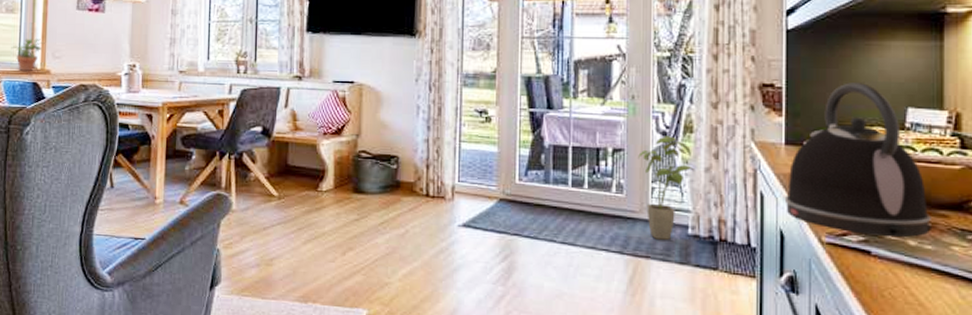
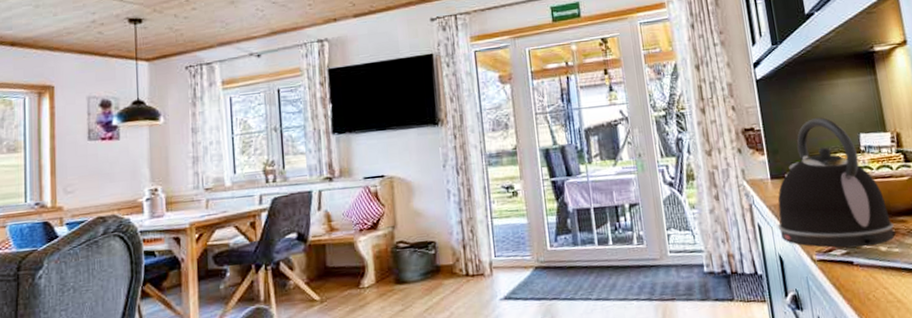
potted plant: present [11,37,45,71] -> none [15,174,55,212]
house plant: present [638,136,695,240] -> none [652,185,702,282]

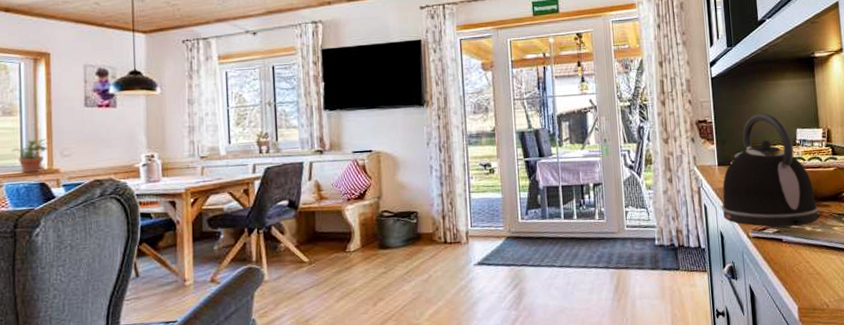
potted plant: none [15,174,55,212] -> present [11,138,51,173]

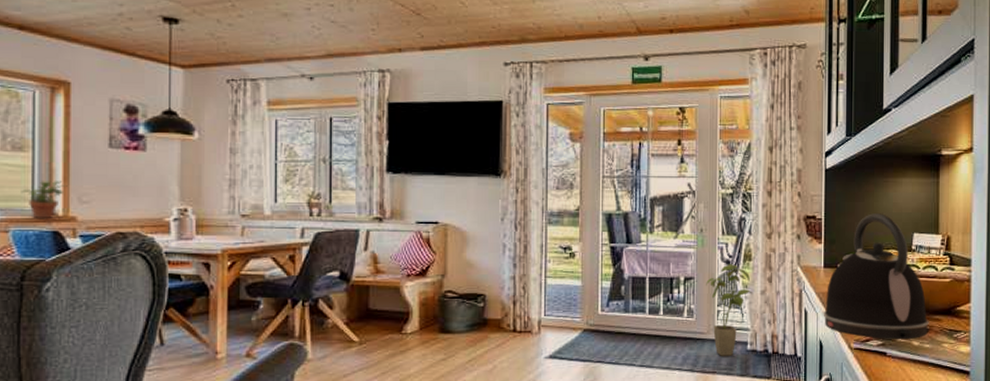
house plant: none [613,168,656,253] -> present [706,264,753,356]

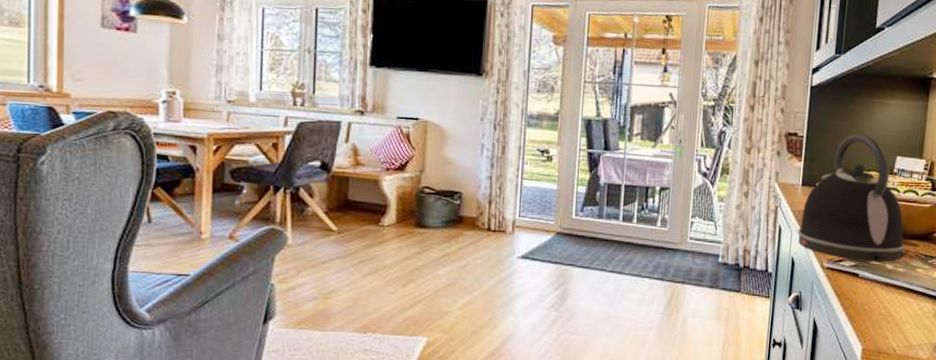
potted plant: present [21,180,68,218] -> none [17,56,62,94]
house plant: present [706,264,753,356] -> none [681,176,729,268]

